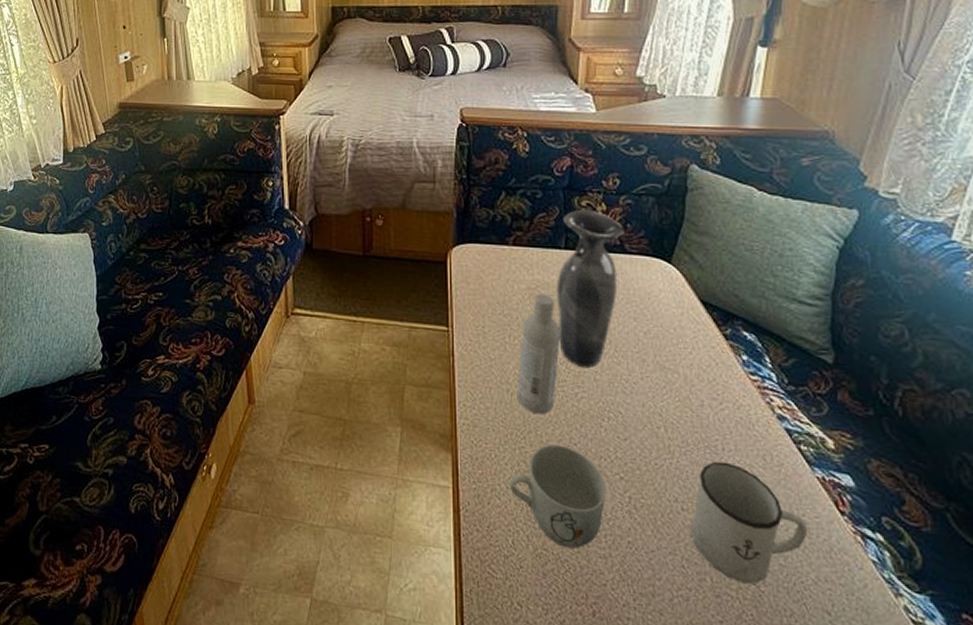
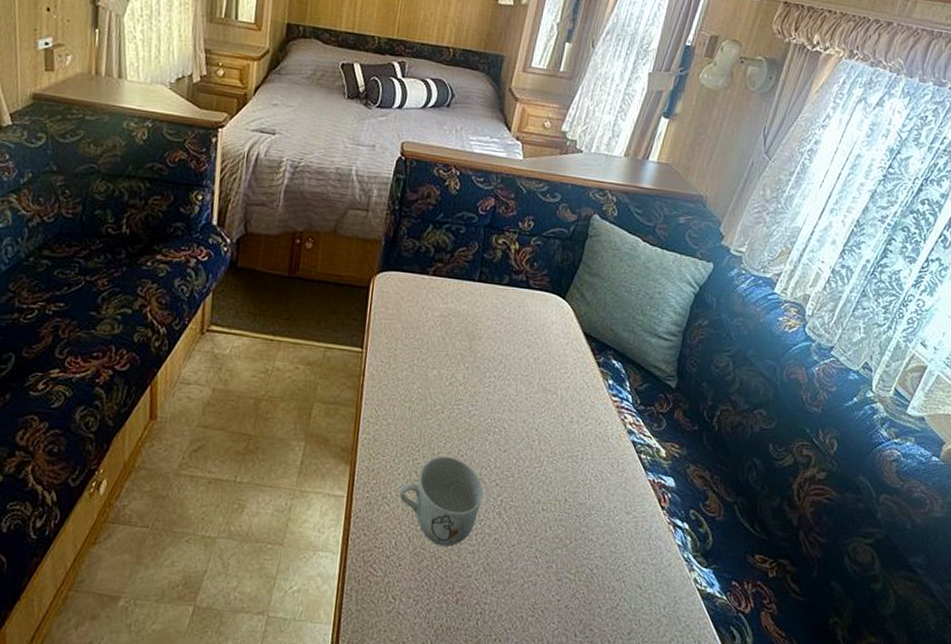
bottle: present [517,294,561,415] -> none [417,321,464,430]
vase: present [556,209,625,369] -> none [461,246,531,389]
mug: present [691,461,808,584] -> none [546,468,636,568]

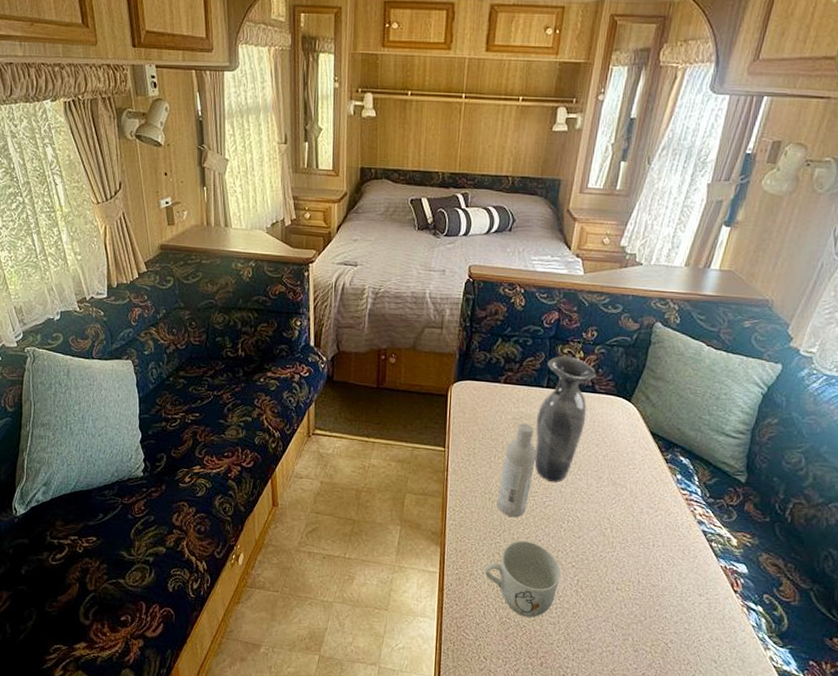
bottle: none [417,321,464,430] -> present [497,423,537,518]
vase: none [461,246,531,389] -> present [534,355,597,483]

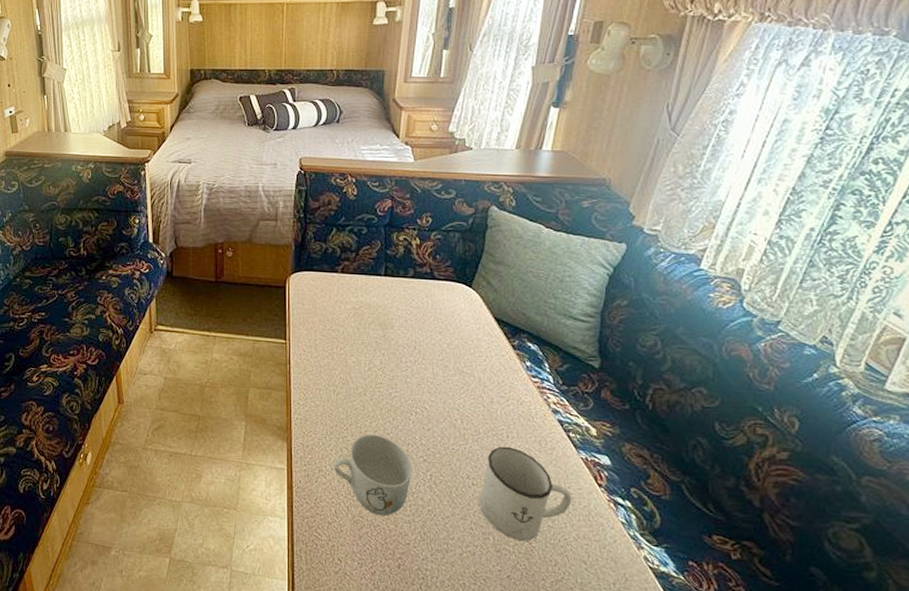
bottle: present [497,423,537,518] -> none [341,313,379,411]
vase: present [534,355,597,483] -> none [376,243,434,373]
mug: none [621,554,709,642] -> present [479,446,572,541]

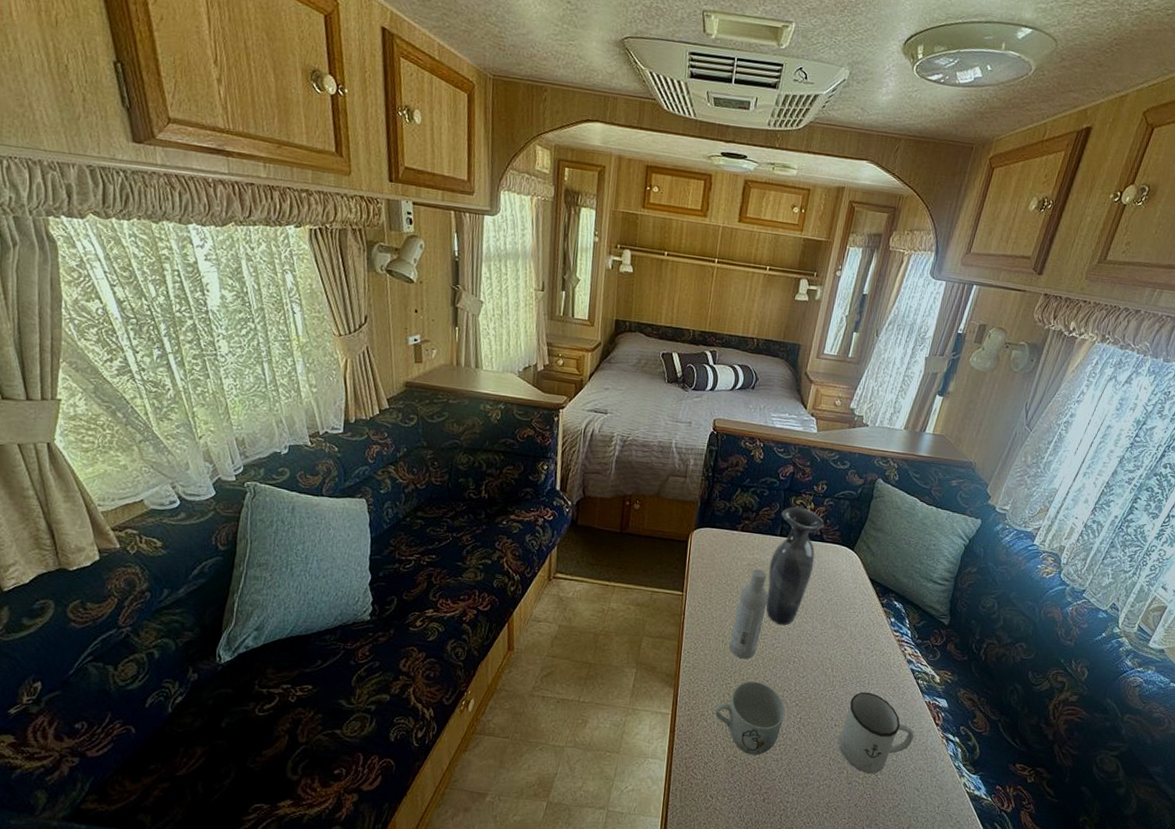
bottle: none [341,313,379,411] -> present [729,569,768,659]
vase: none [376,243,434,373] -> present [765,506,825,626]

